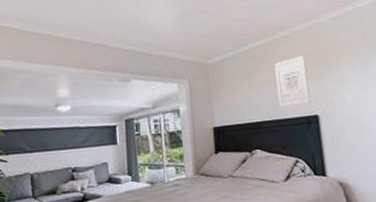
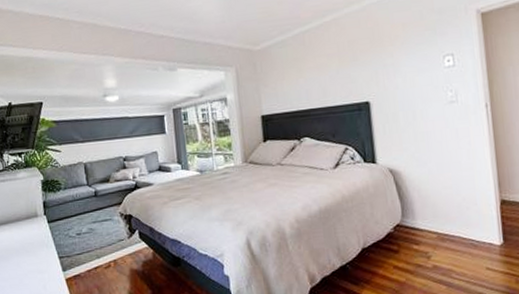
wall art: present [275,55,311,108] -> none [324,38,362,94]

